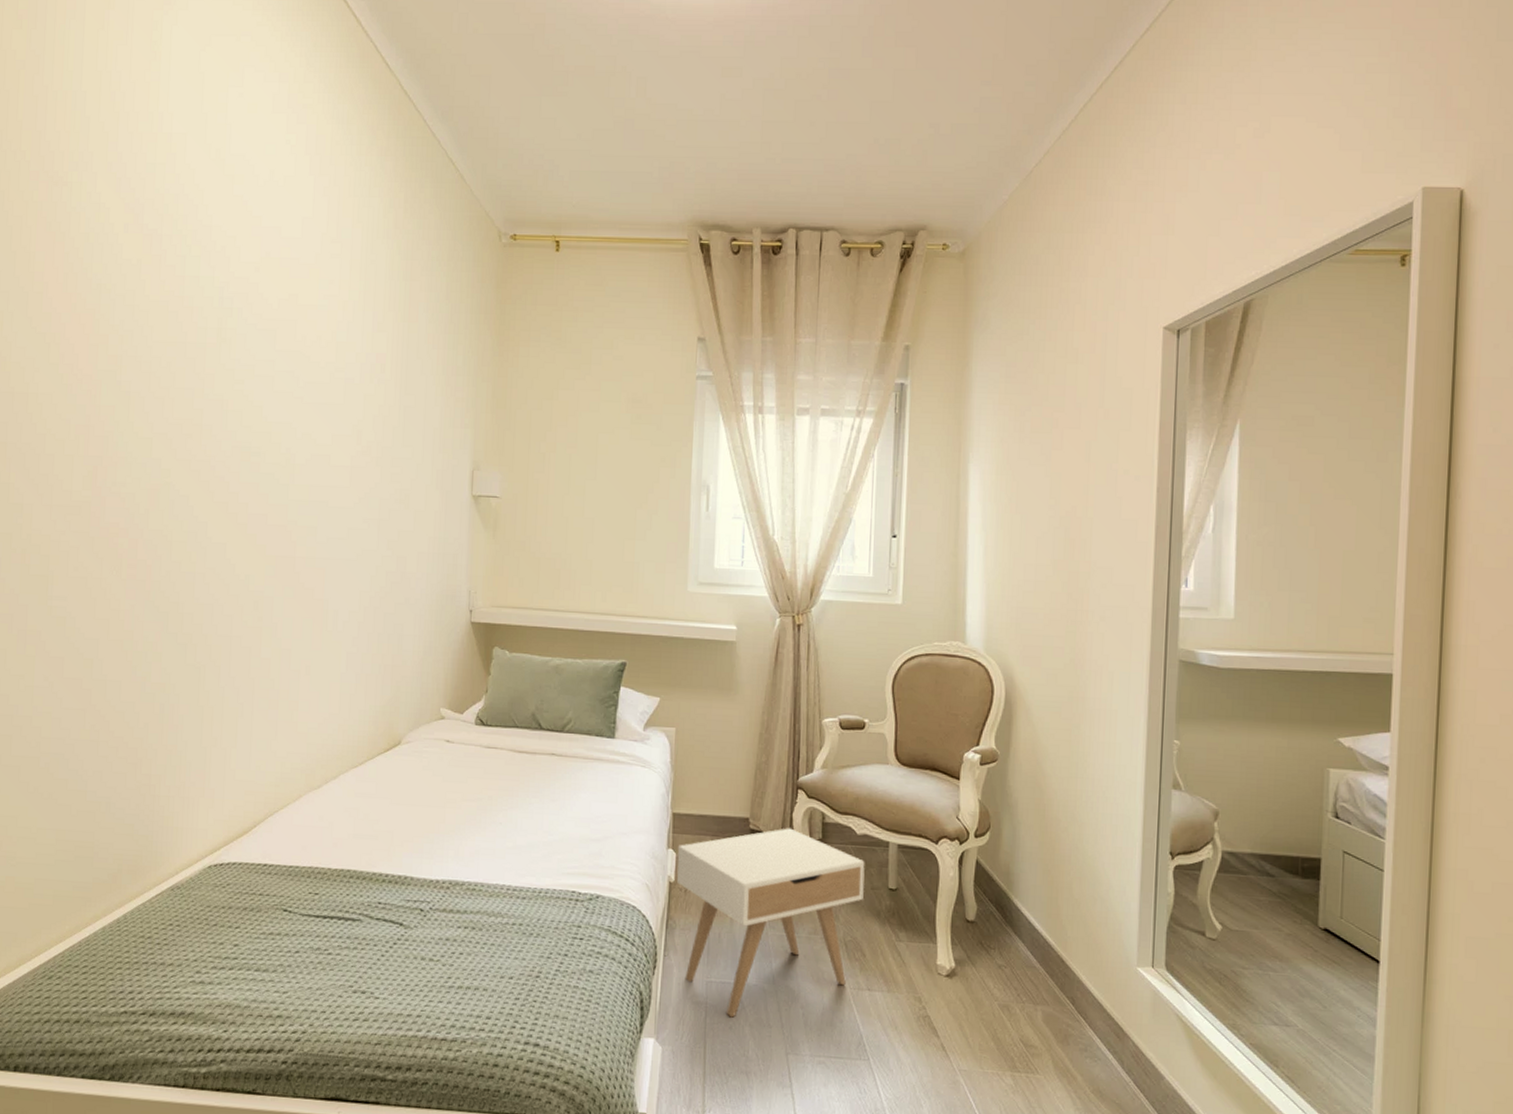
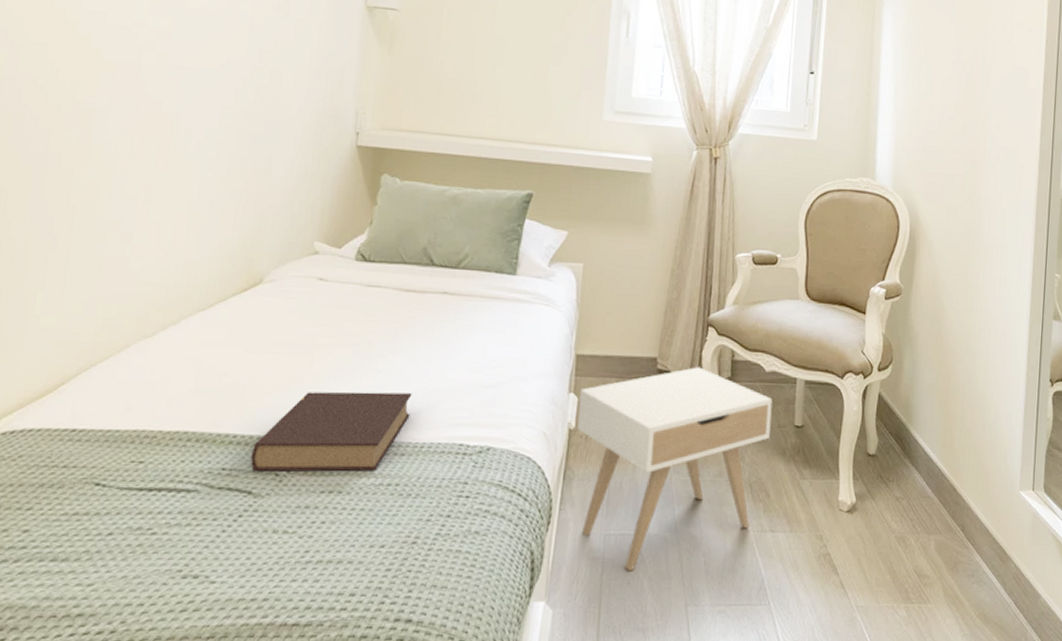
book: none [400,839,529,911] -> present [250,391,412,472]

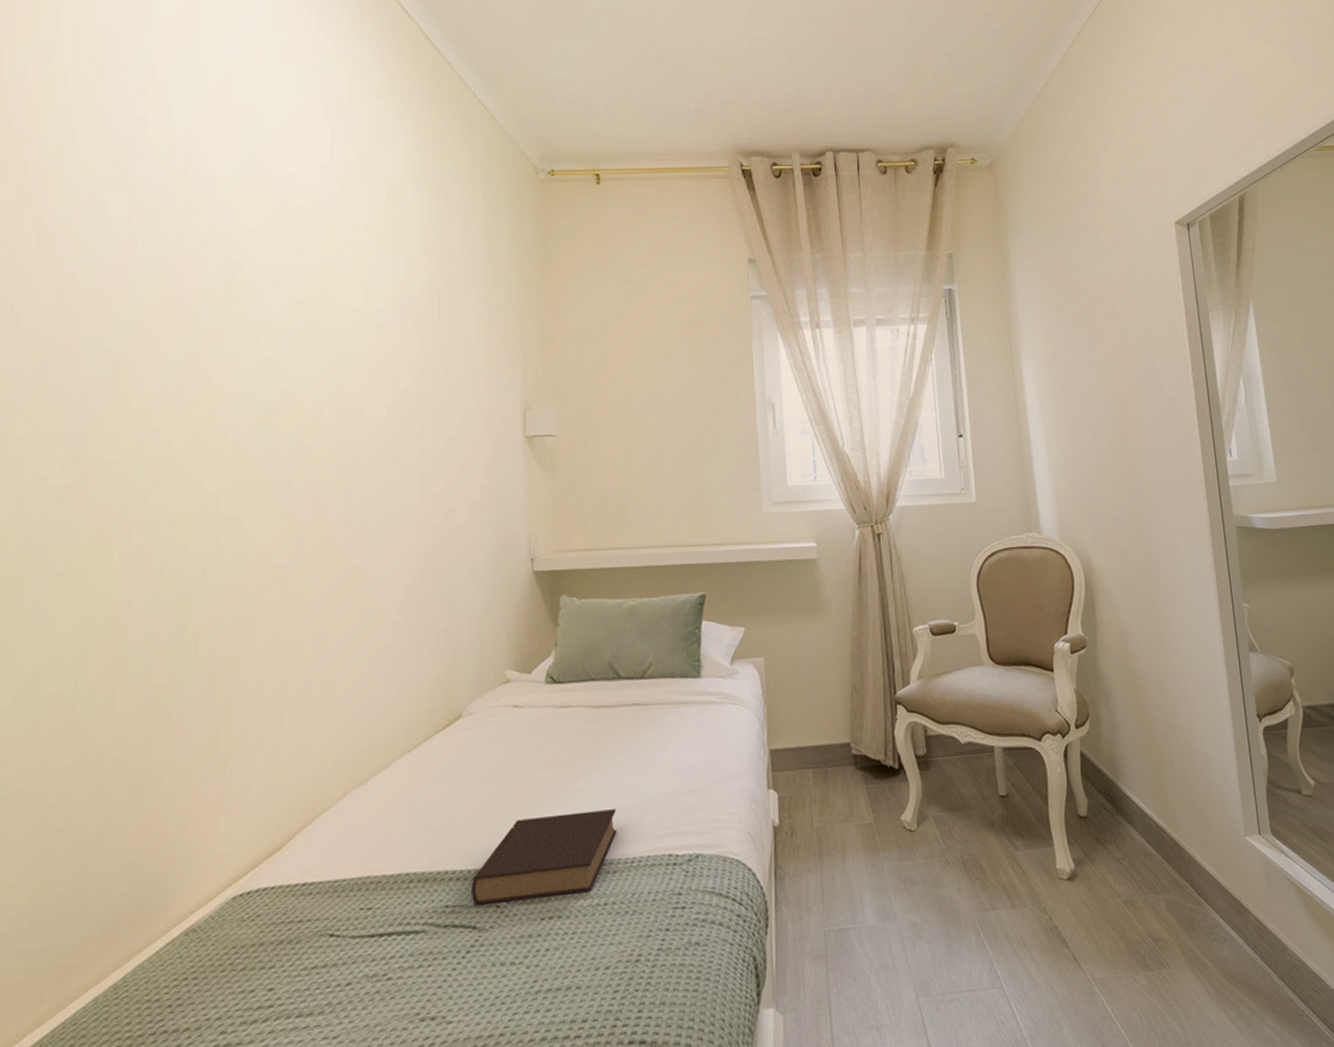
nightstand: present [577,367,773,572] -> none [779,747,976,968]

